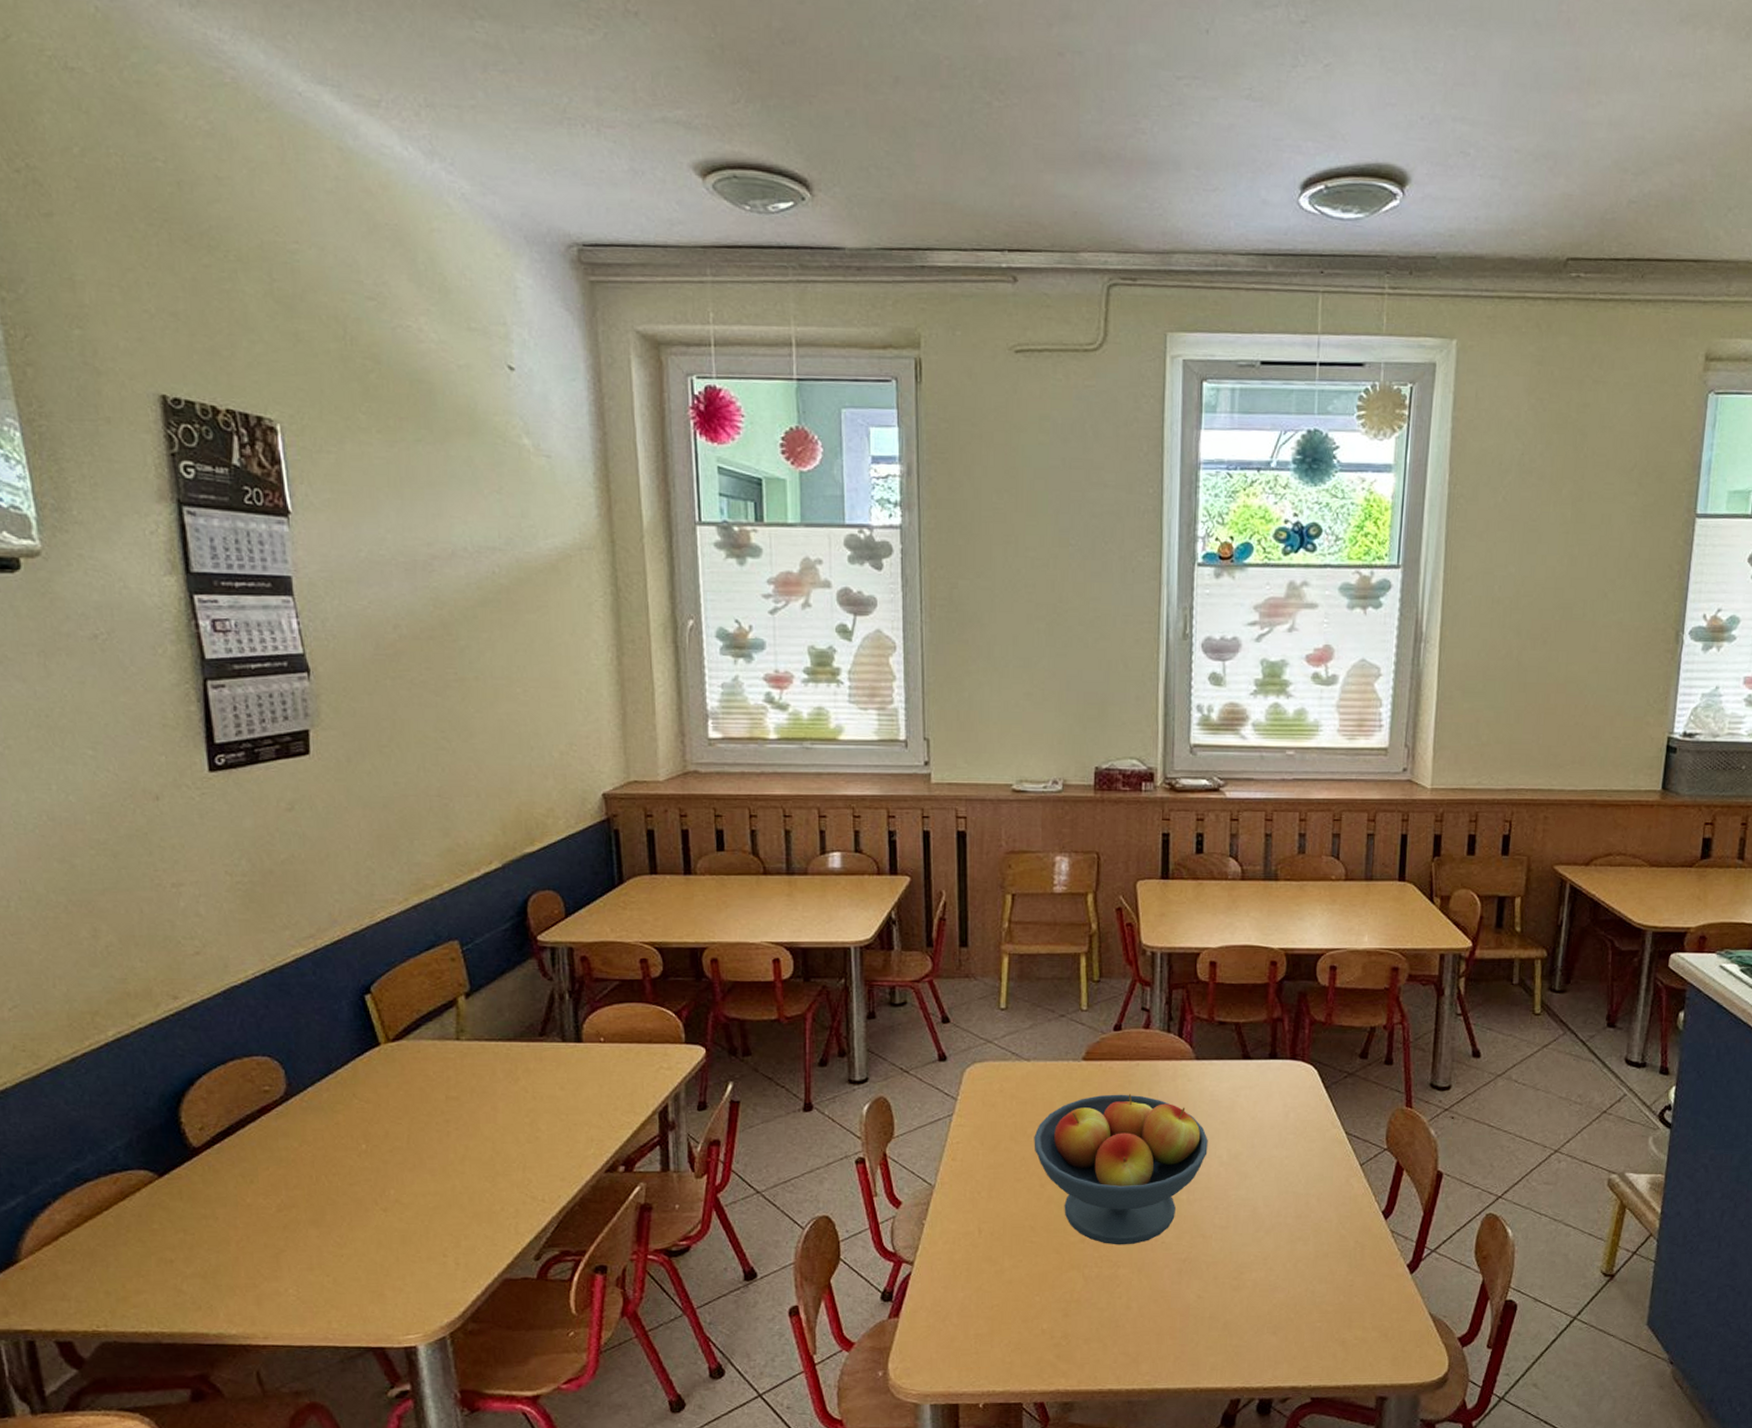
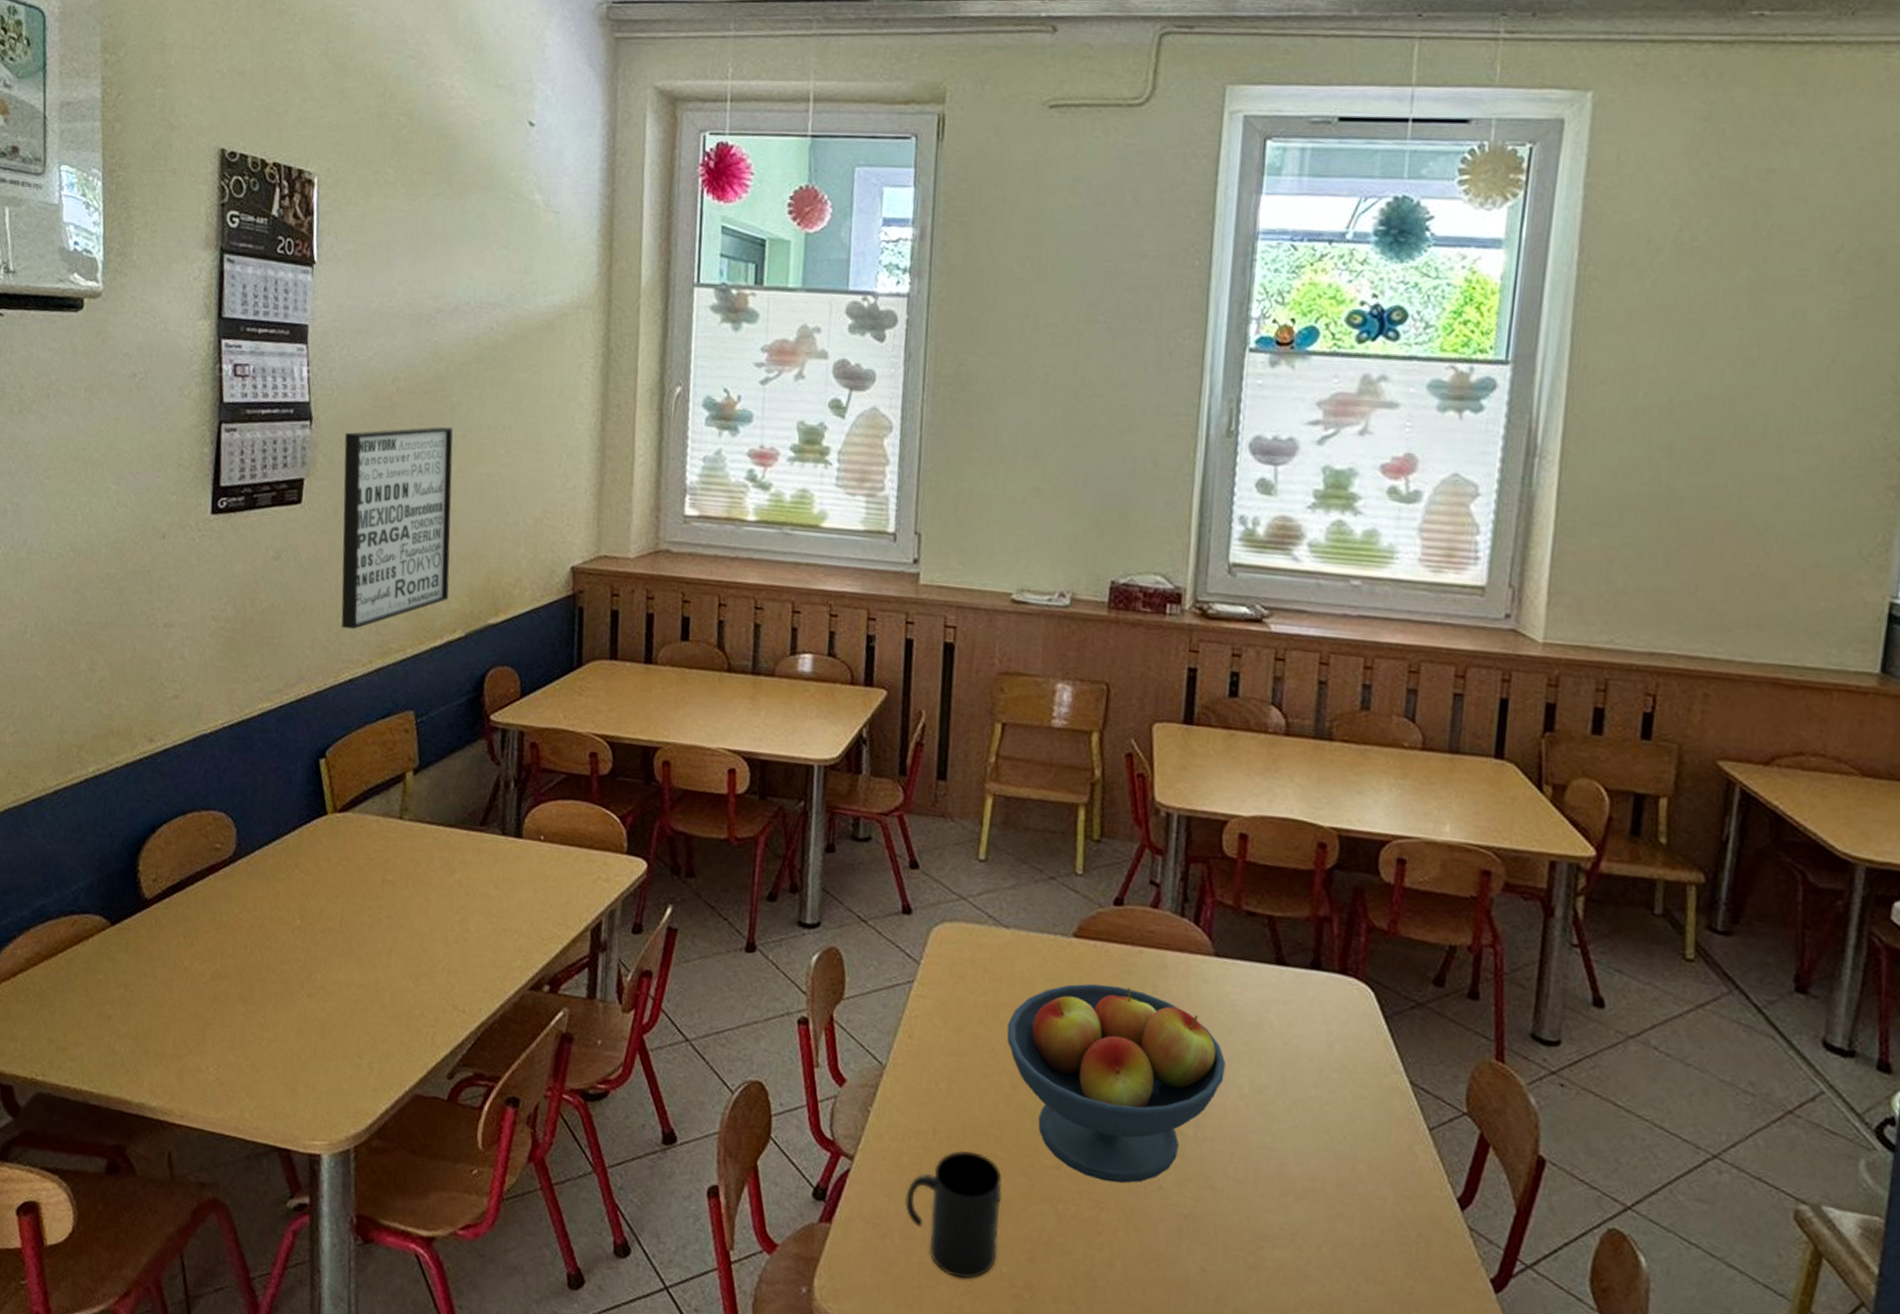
wall art: none [349,671,481,871] -> present [341,426,453,630]
mug: none [960,1241,1039,1340] -> present [905,1150,1002,1279]

